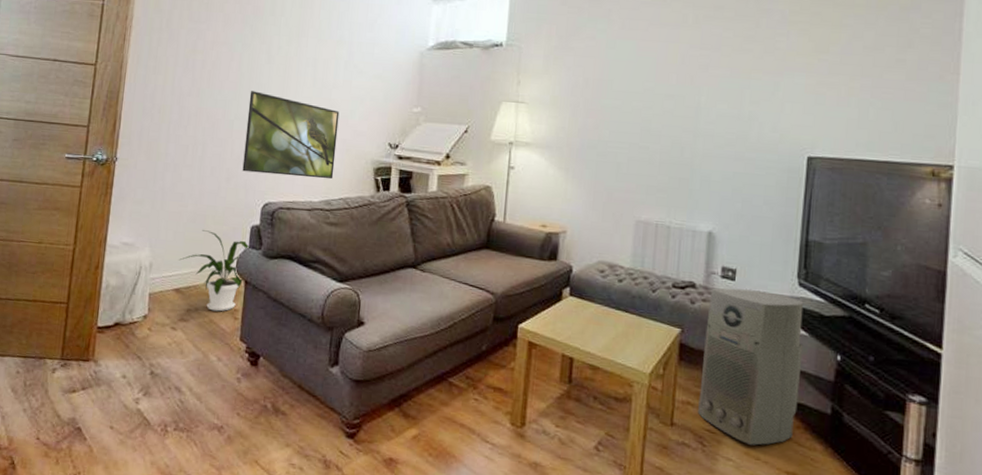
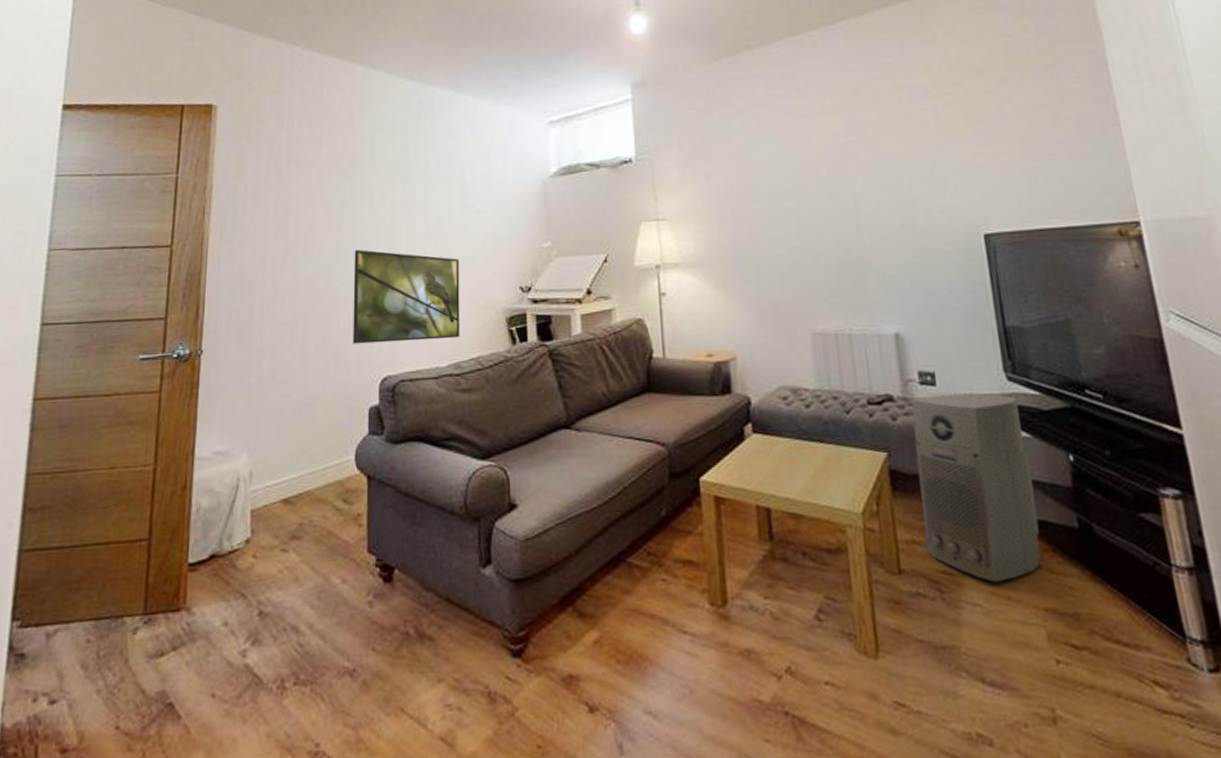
house plant: present [179,230,250,312] -> none [285,421,370,520]

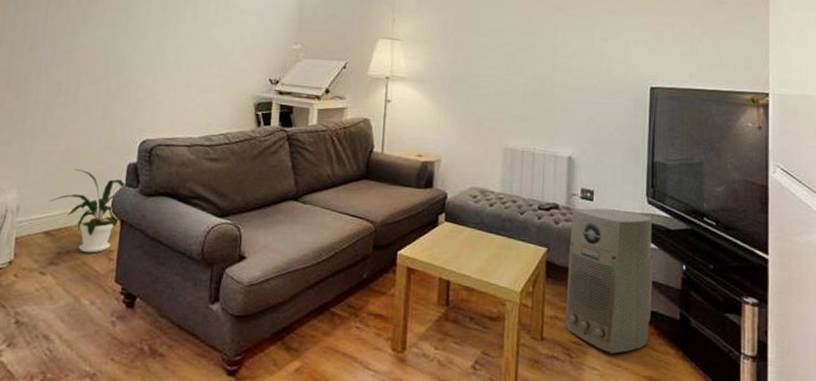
house plant: none [285,421,370,520] -> present [49,169,126,253]
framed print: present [353,250,460,344] -> none [119,28,220,115]

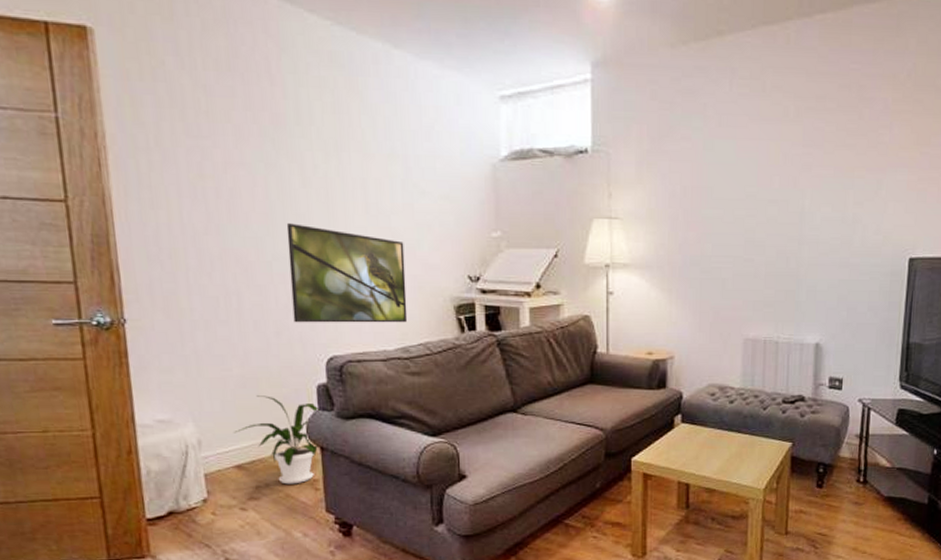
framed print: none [119,28,220,115] -> present [286,223,408,323]
air purifier: present [565,208,654,354] -> none [810,397,905,541]

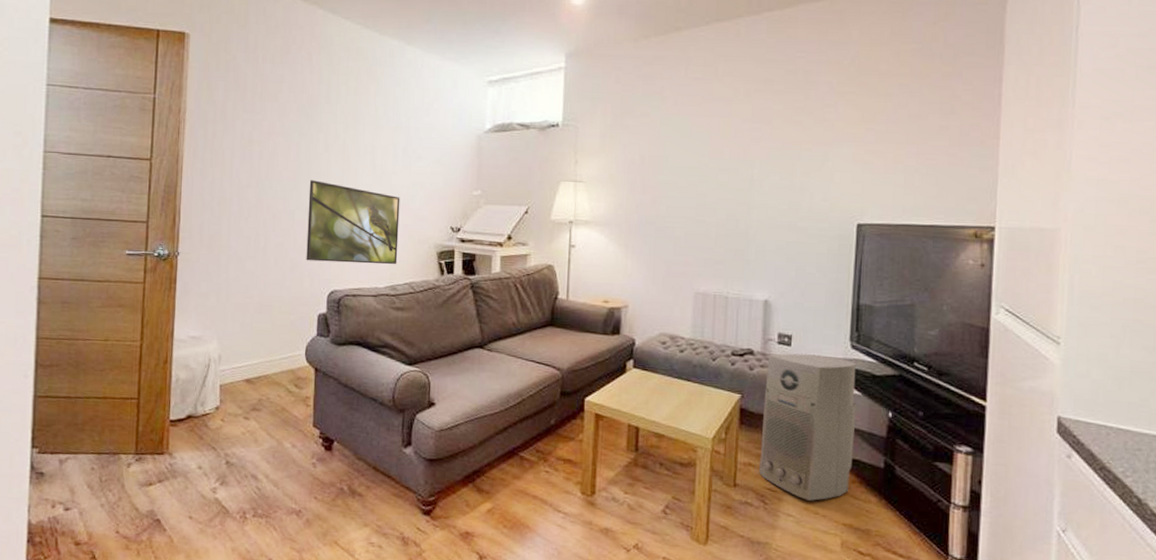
house plant: present [234,395,320,485] -> none [248,320,318,400]
air purifier: none [810,397,905,541] -> present [759,353,857,501]

